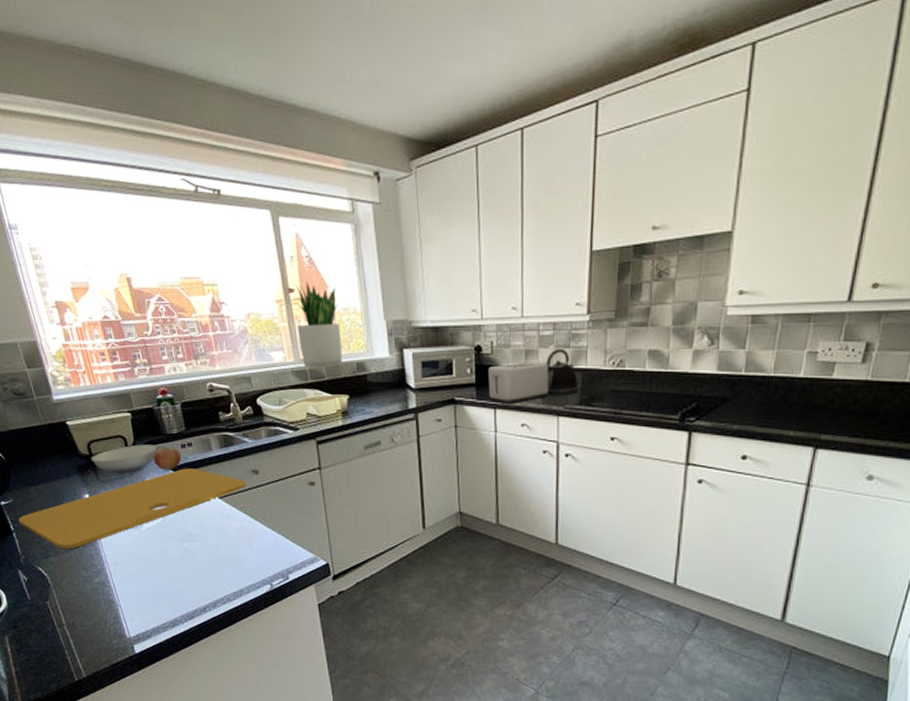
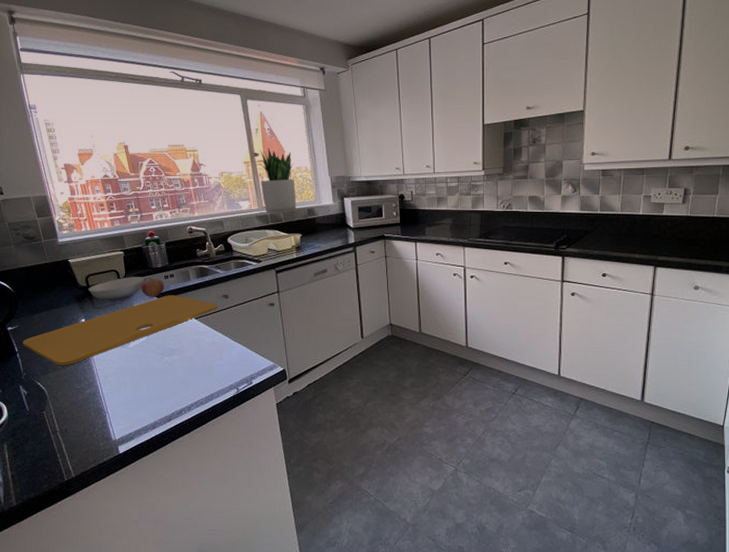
toaster: present [488,361,549,404] -> none [410,206,456,238]
kettle: present [546,348,579,395] -> none [453,196,479,231]

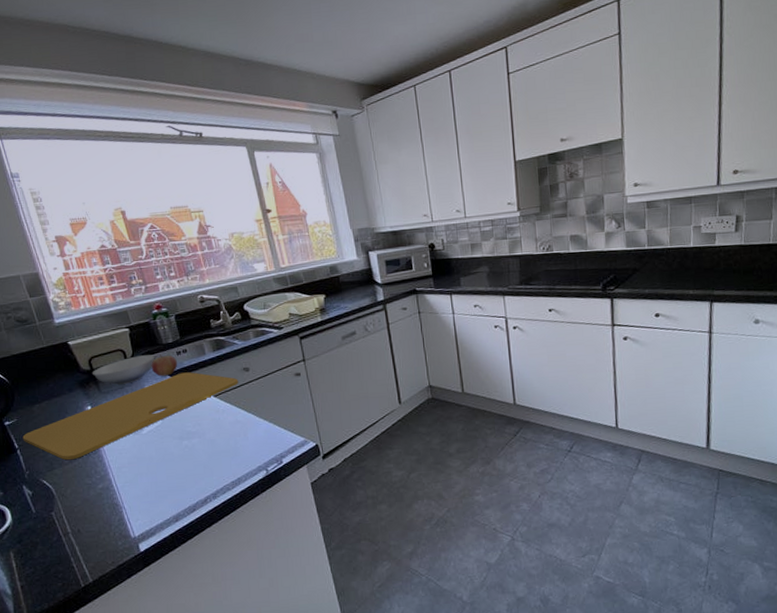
planter: present [260,148,296,213] -> none [273,202,318,275]

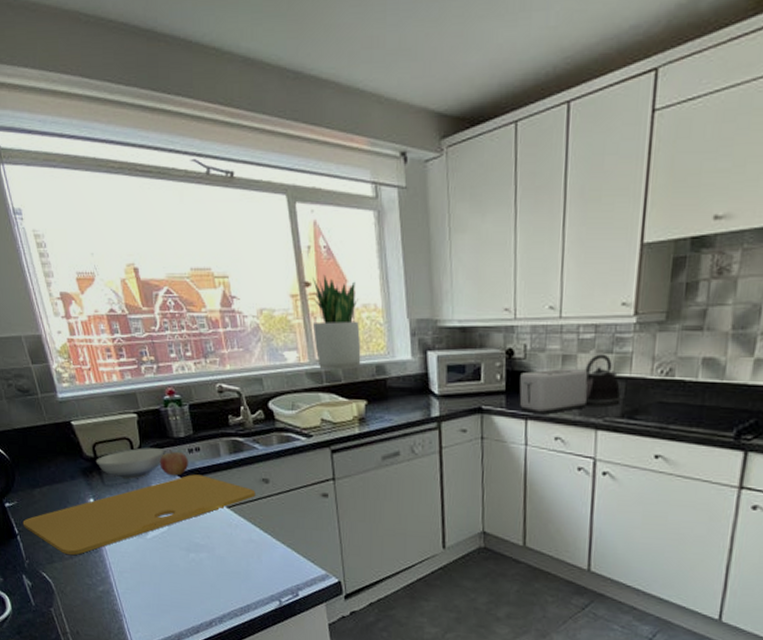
planter: none [273,202,318,275] -> present [313,274,361,370]
toaster: none [442,252,493,290] -> present [519,367,588,415]
kettle: none [489,240,518,279] -> present [584,354,621,406]

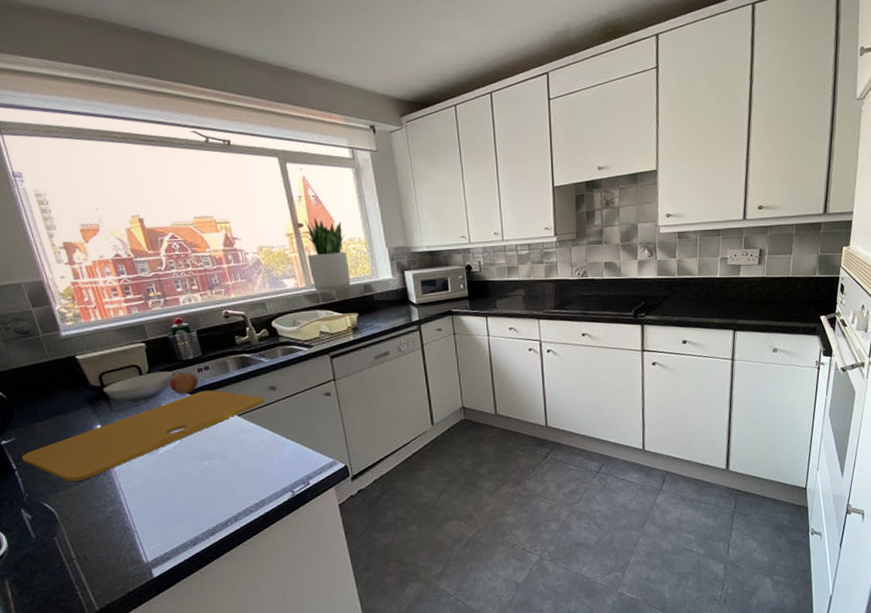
toaster: present [519,367,588,415] -> none [478,276,529,312]
kettle: present [584,354,621,406] -> none [525,264,553,302]

